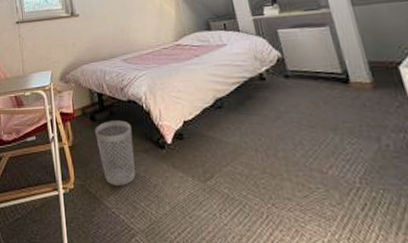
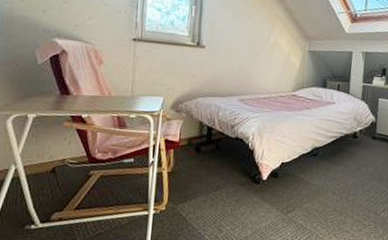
wastebasket: present [95,120,136,186] -> none [197,153,234,212]

